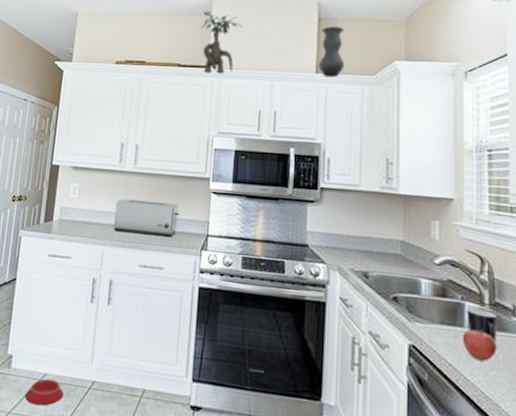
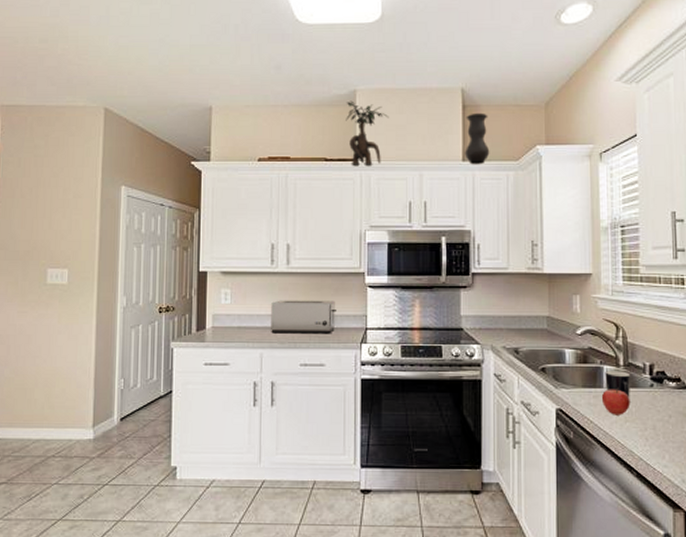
pet bowl: present [25,378,63,406] -> none [194,484,233,511]

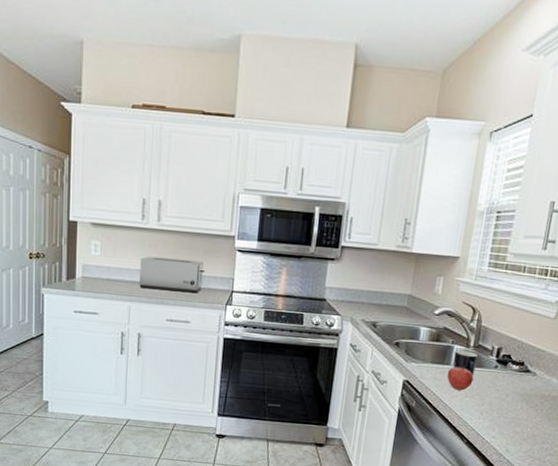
decorative plant: present [346,100,389,167] -> none [227,47,274,125]
vase: present [465,112,490,165] -> none [349,74,380,134]

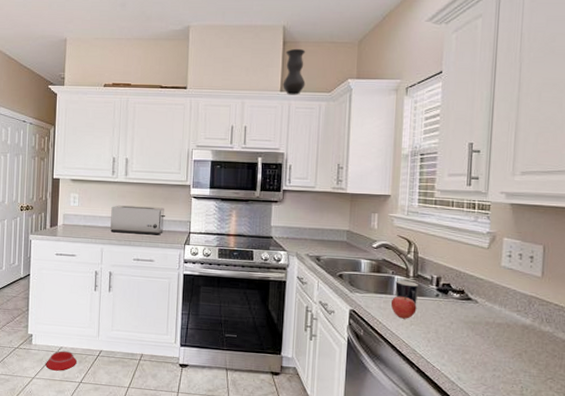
pet bowl: none [65,419,100,441] -> present [46,350,77,371]
vase: none [349,74,380,134] -> present [282,48,306,95]

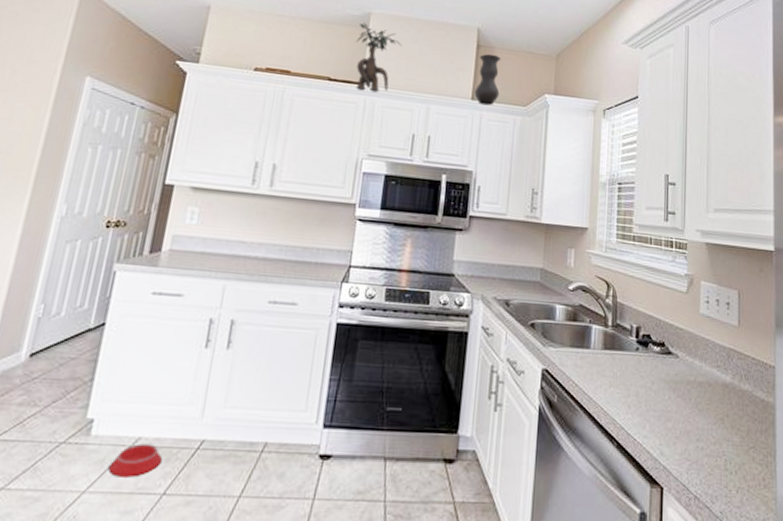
toaster: present [110,205,165,235] -> none [240,225,319,269]
decorative plant: none [180,35,218,94] -> present [355,22,402,93]
fruit: present [391,295,417,319] -> none [589,349,616,380]
mug: present [395,280,419,304] -> none [593,330,618,360]

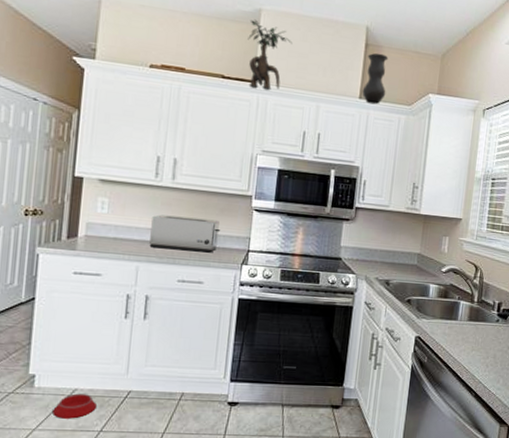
toaster: none [240,225,319,269] -> present [149,214,220,253]

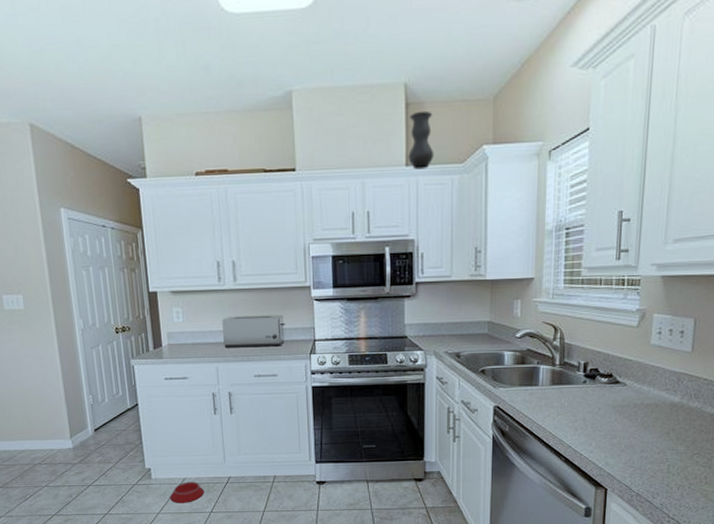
decorative plant: present [248,19,293,91] -> none [282,103,328,177]

